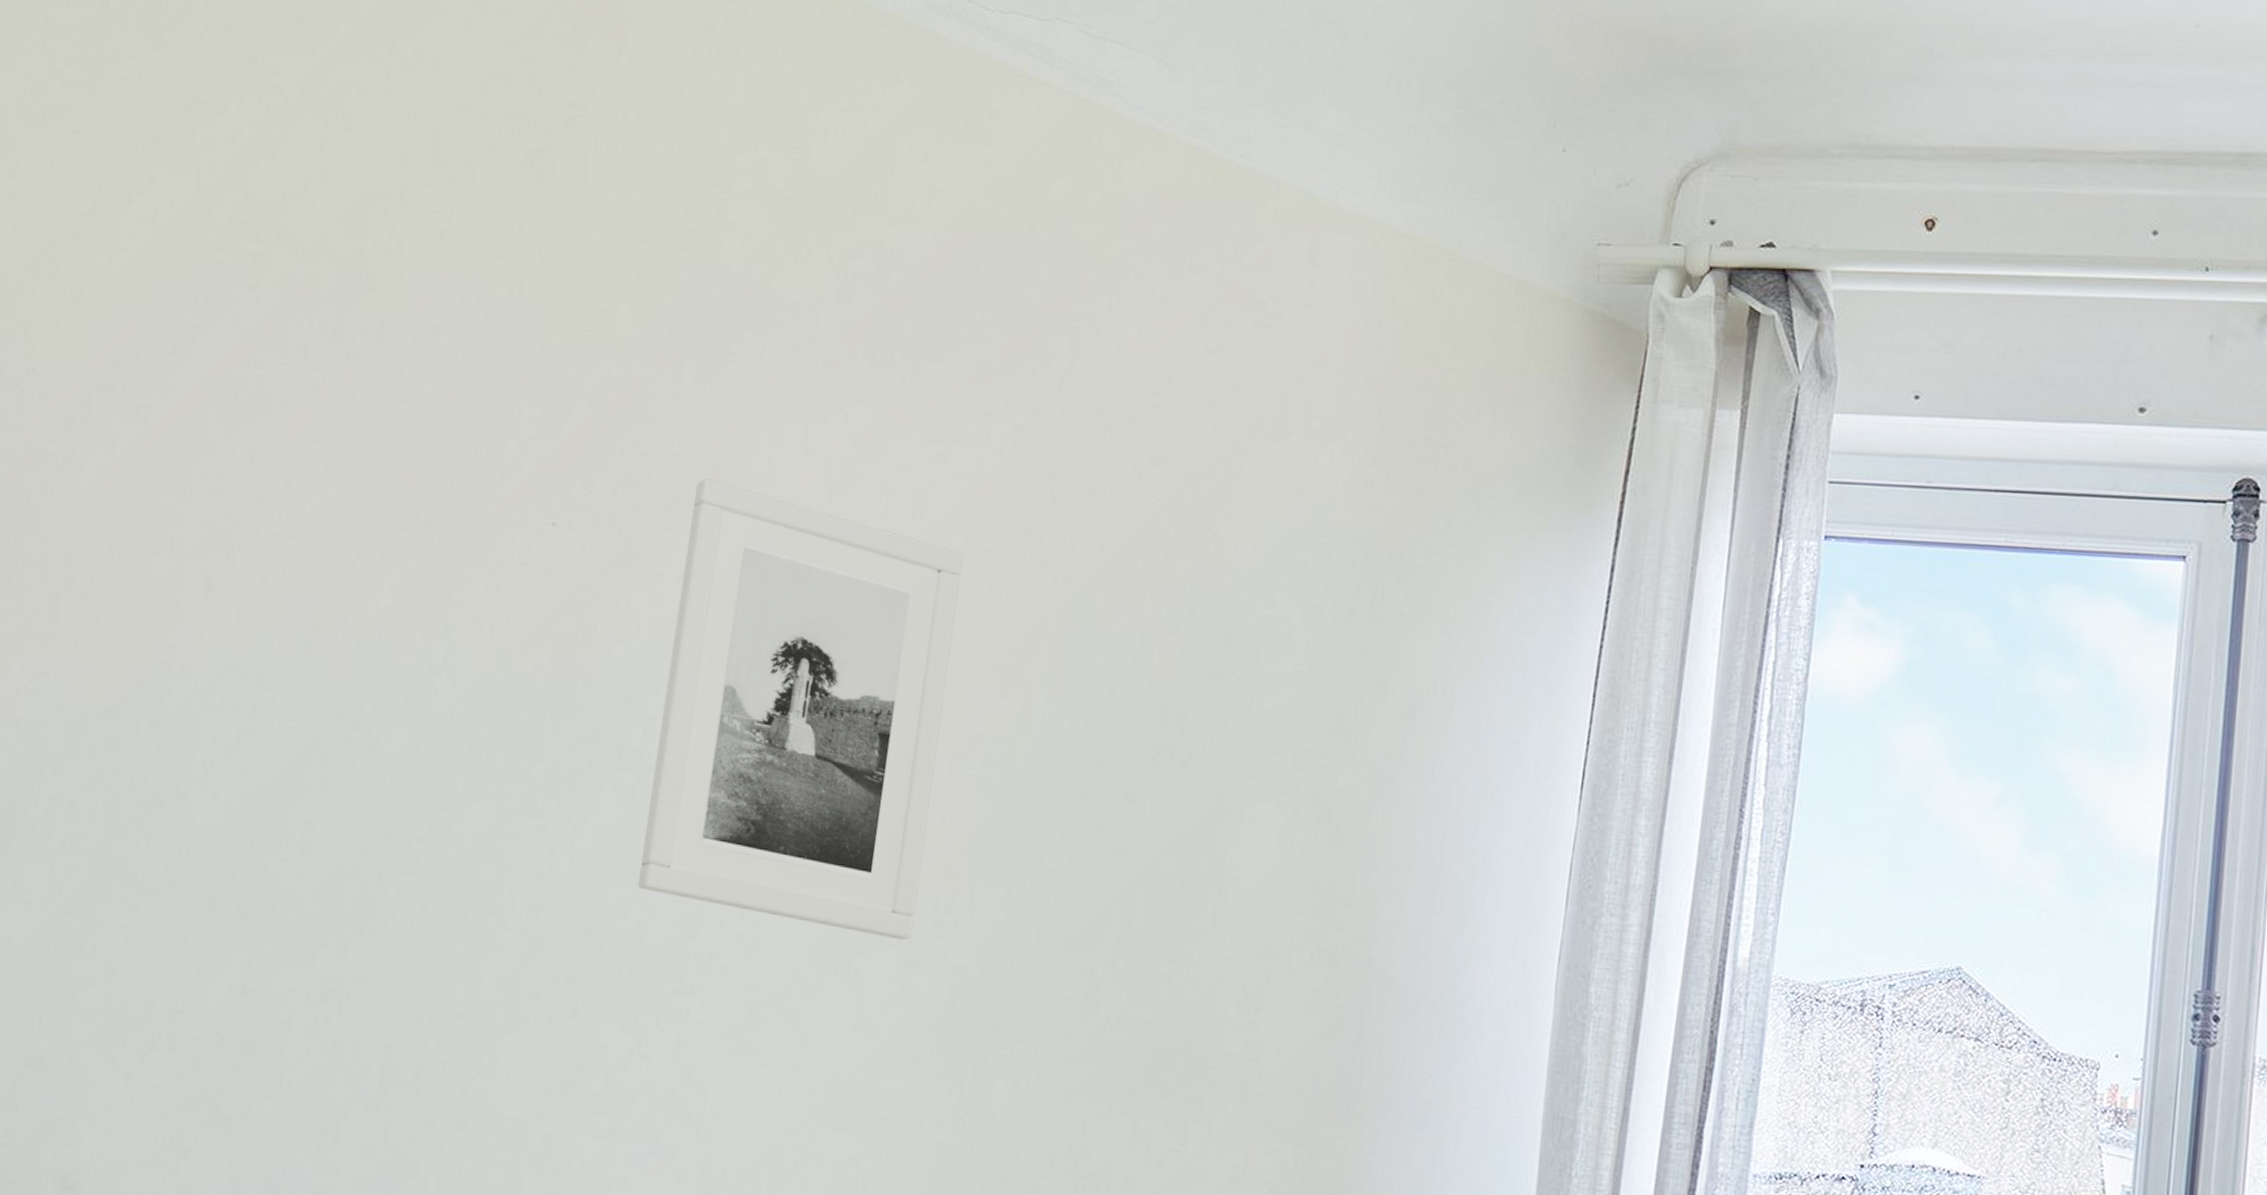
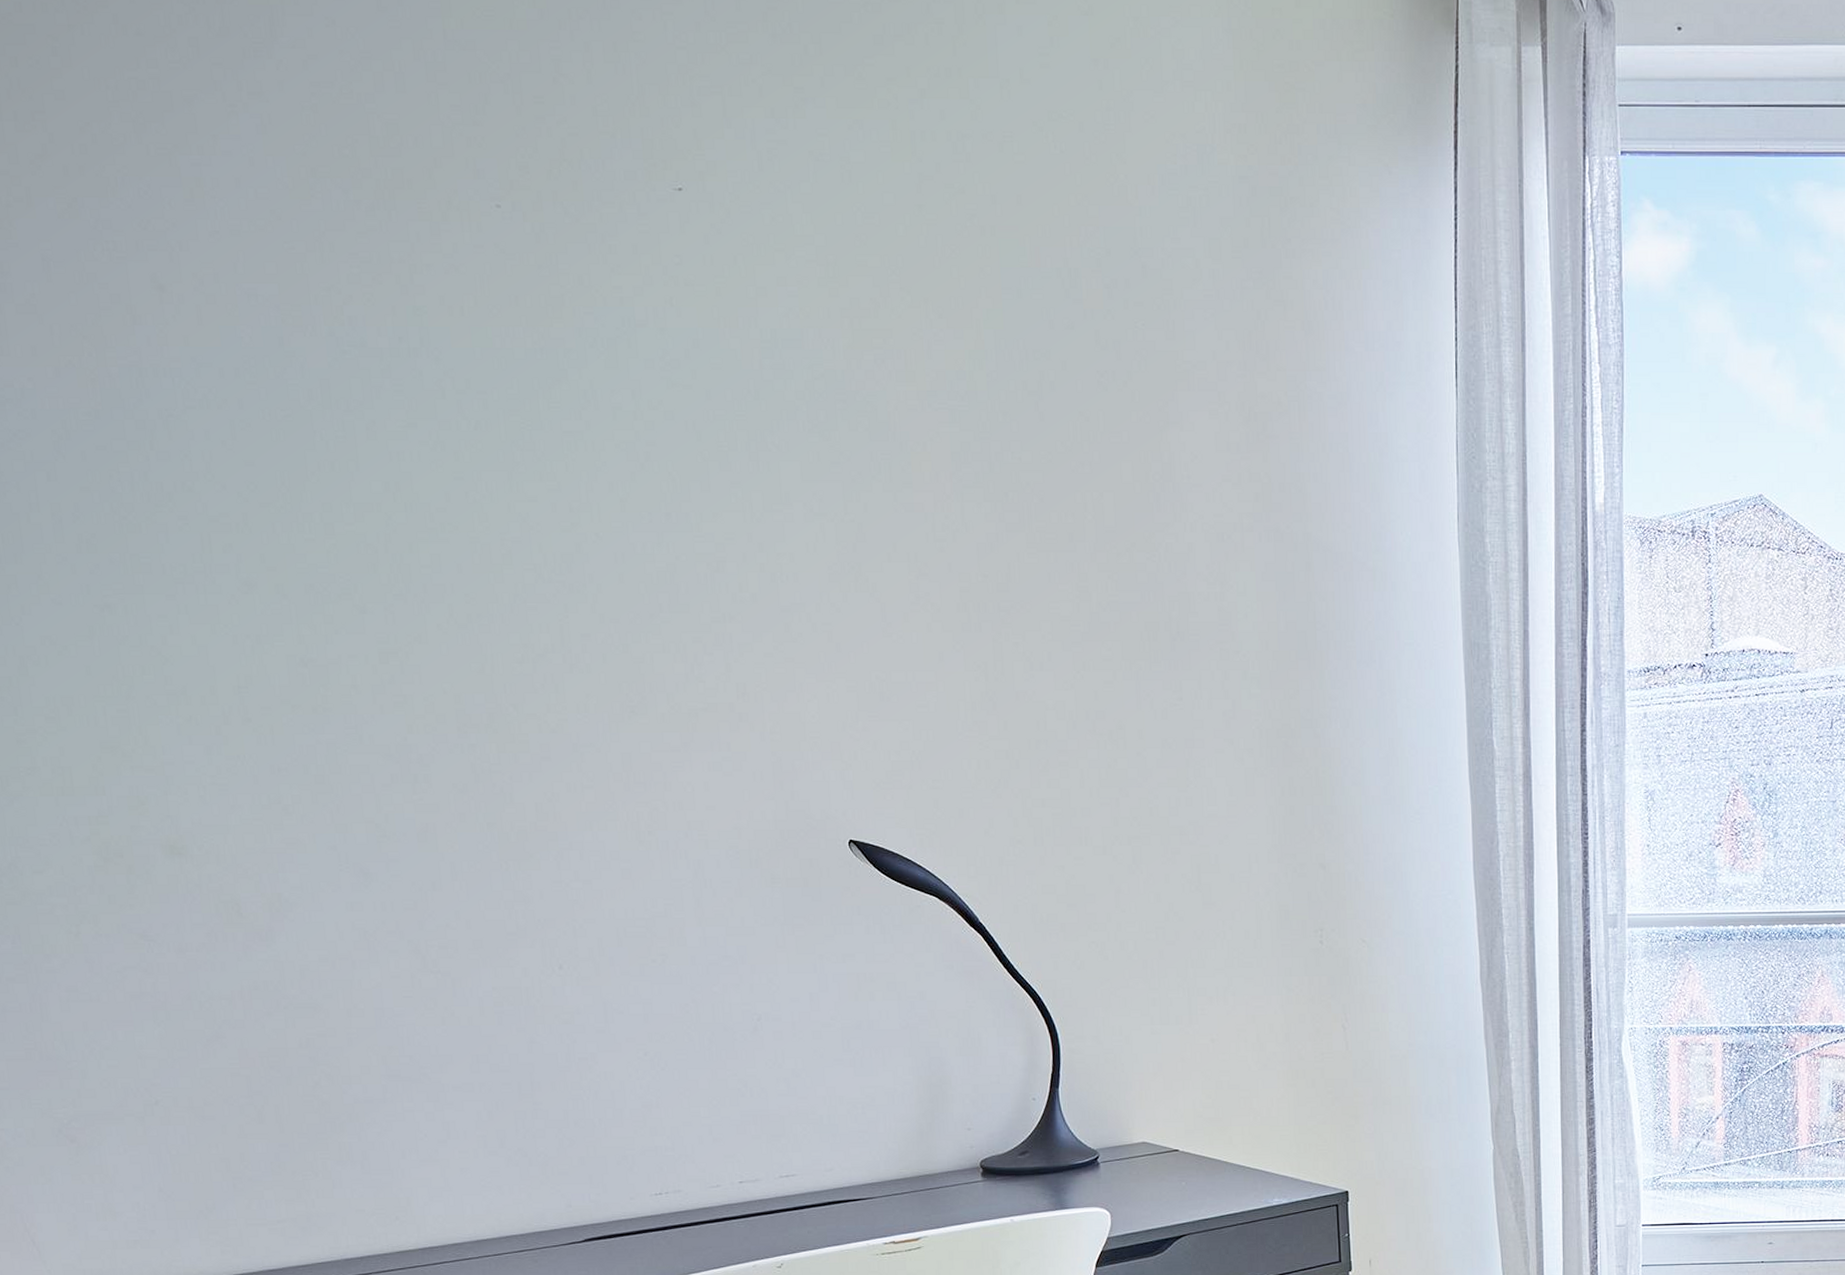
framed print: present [637,479,964,940] -> none [630,154,917,556]

